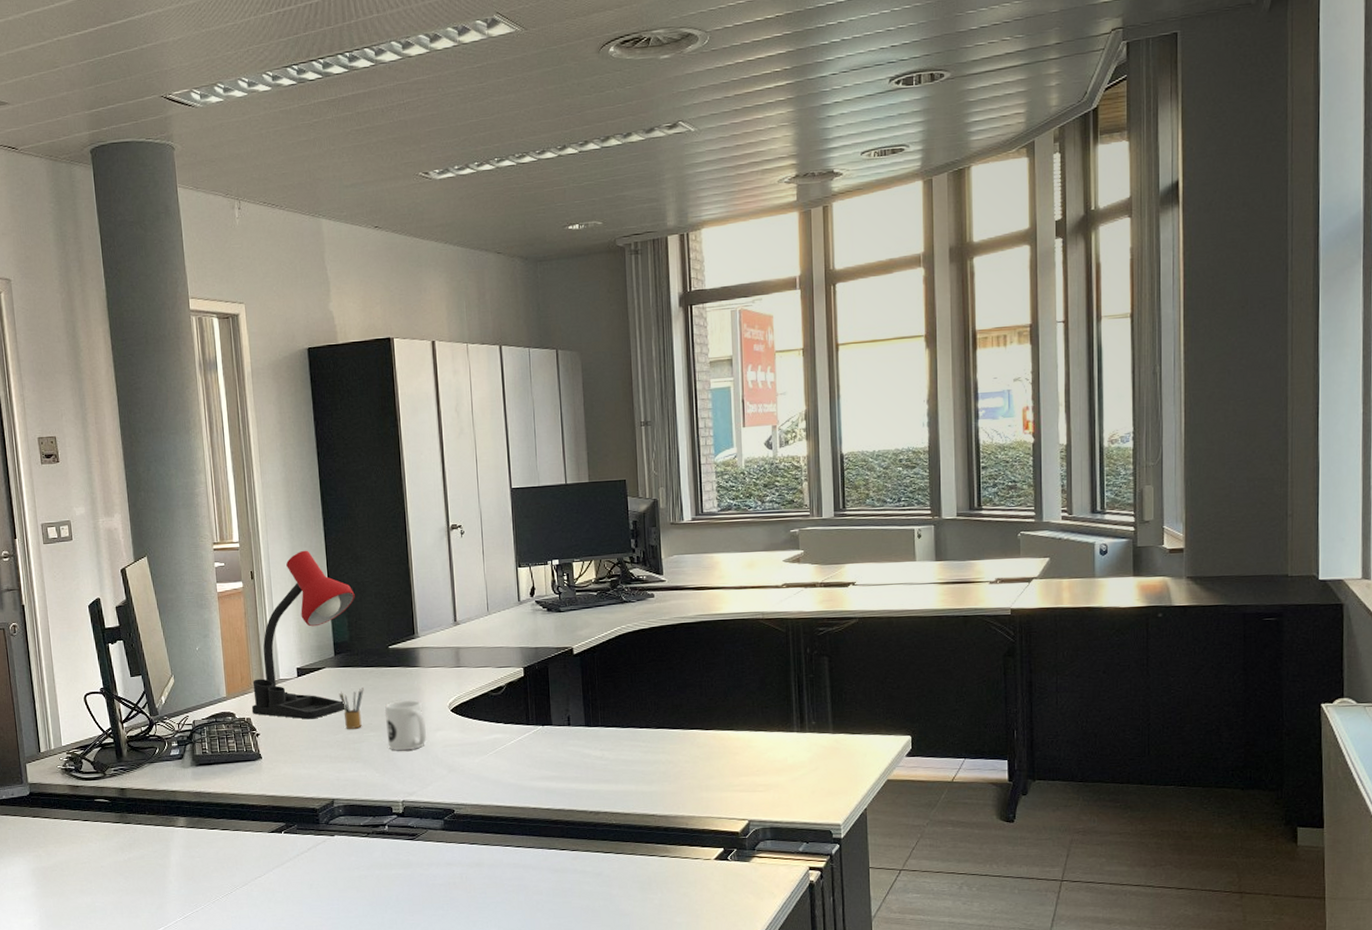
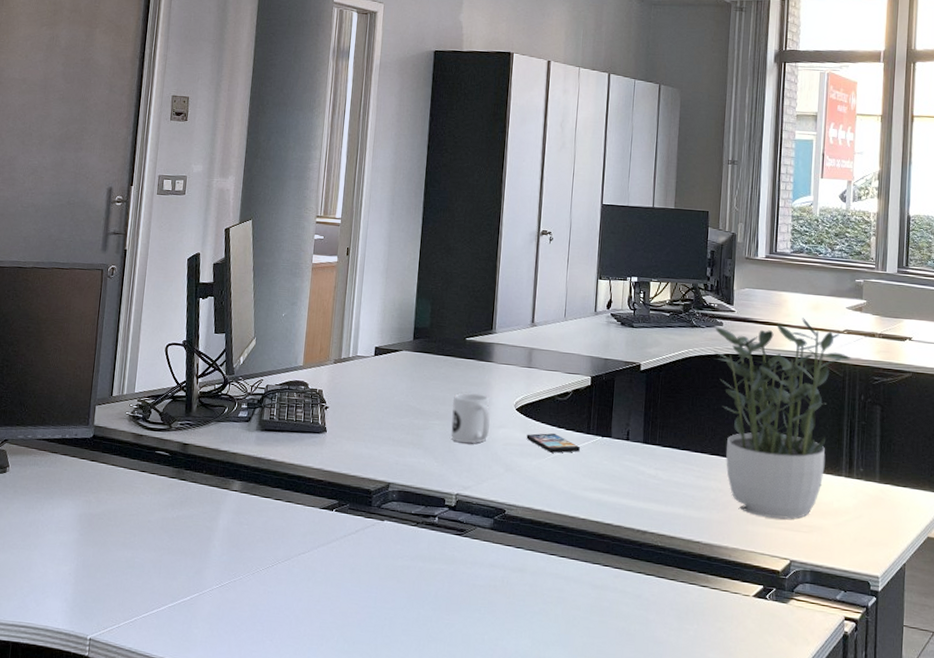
desk lamp: present [251,550,355,720] -> none [325,235,442,400]
pencil box: present [338,688,364,729] -> none [411,375,436,415]
smartphone: none [465,729,521,748] -> present [526,433,580,453]
potted plant: none [647,577,793,782] -> present [713,318,851,519]

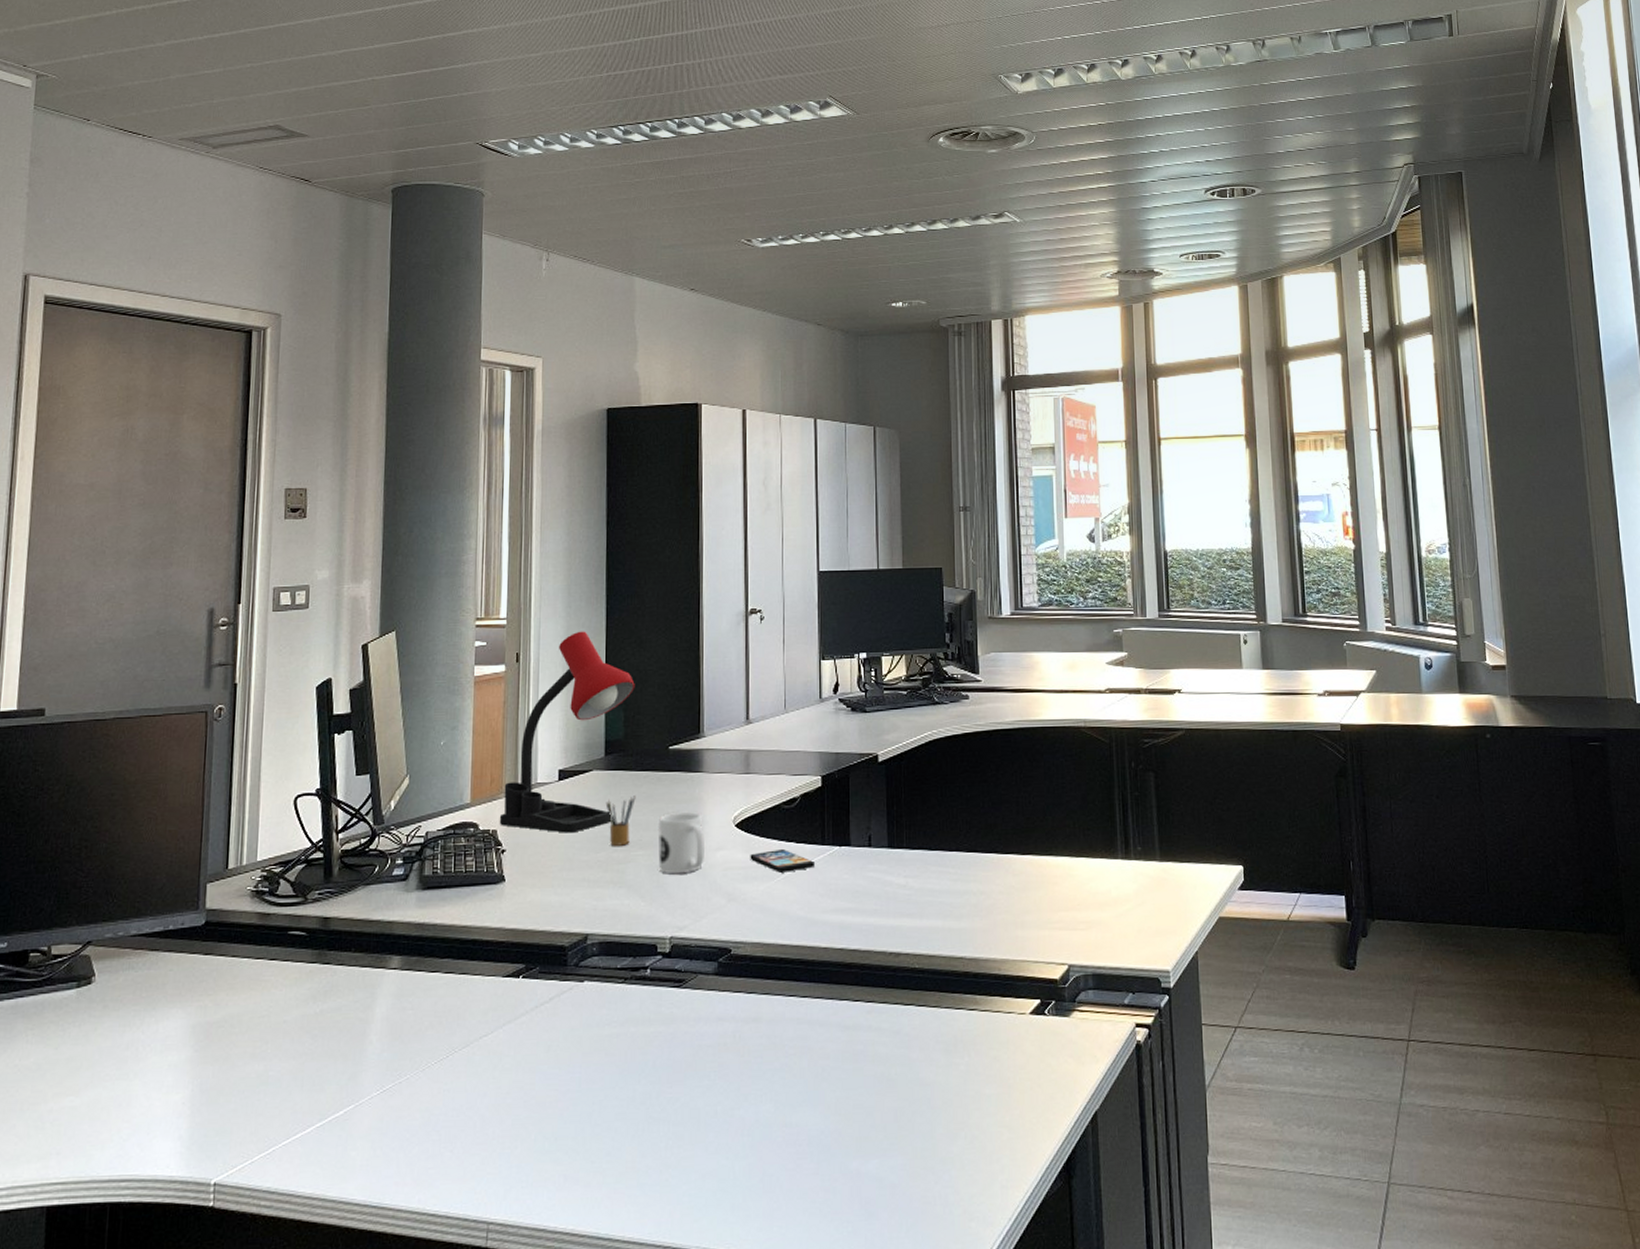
desk lamp: none [325,235,442,400] -> present [499,631,635,833]
pencil box: none [411,375,436,415] -> present [605,796,636,846]
potted plant: present [713,318,851,519] -> none [960,680,1116,918]

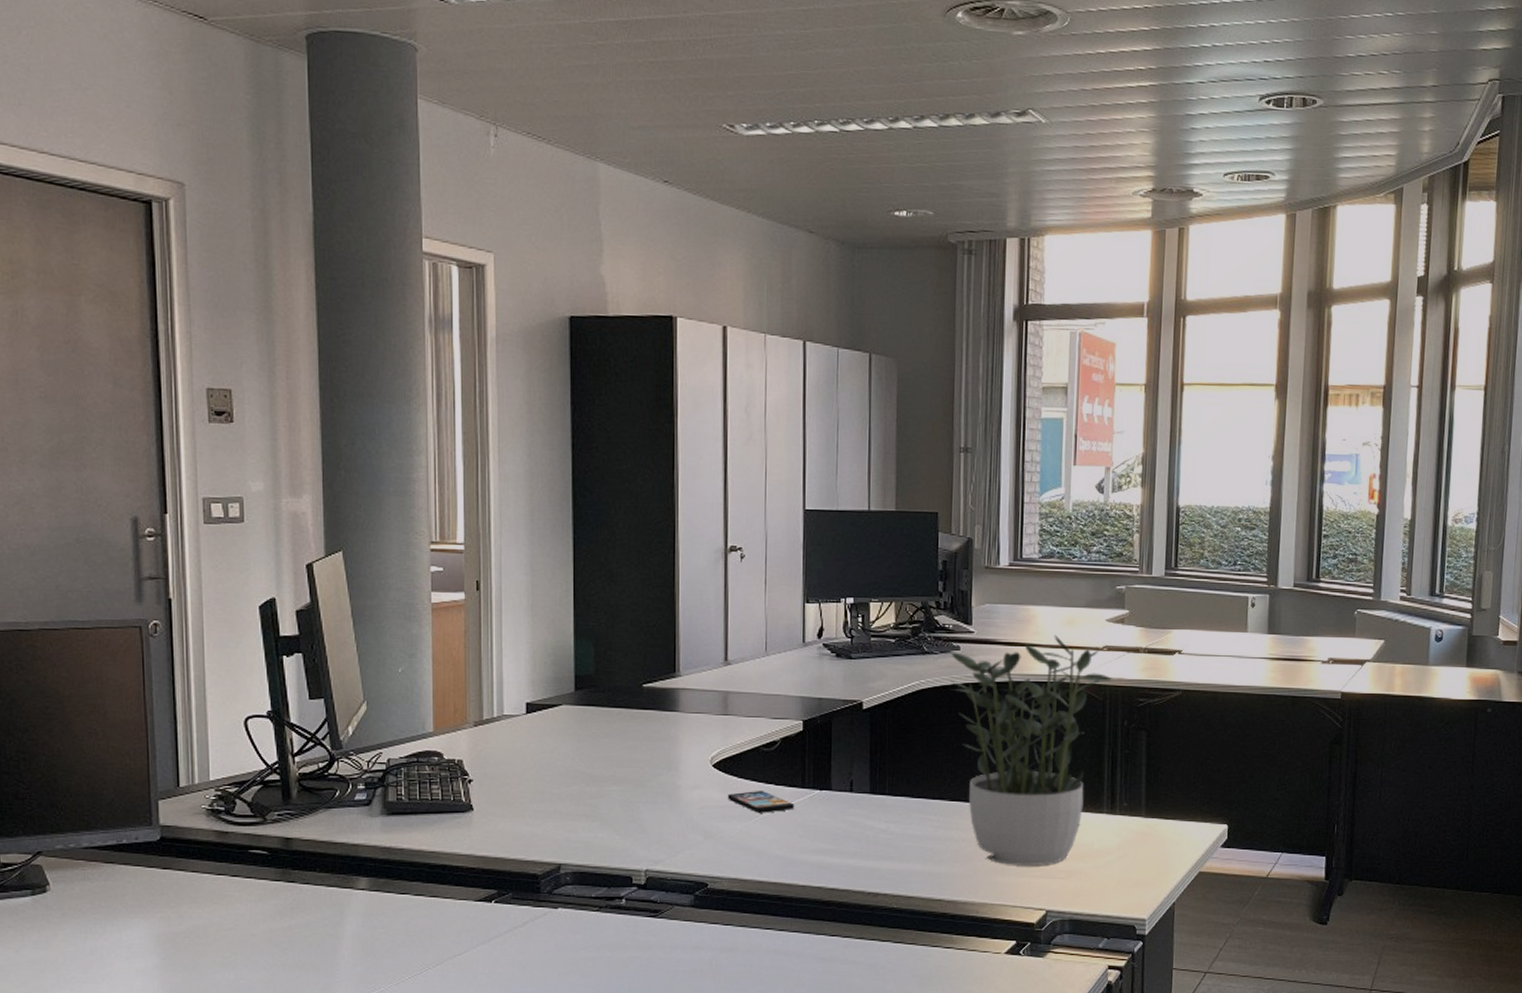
desk lamp: present [499,631,635,833] -> none [464,560,606,766]
pencil box: present [605,796,636,846] -> none [576,732,608,781]
mug: present [658,812,704,874] -> none [633,751,680,810]
potted plant: none [960,680,1116,918] -> present [950,635,1112,865]

